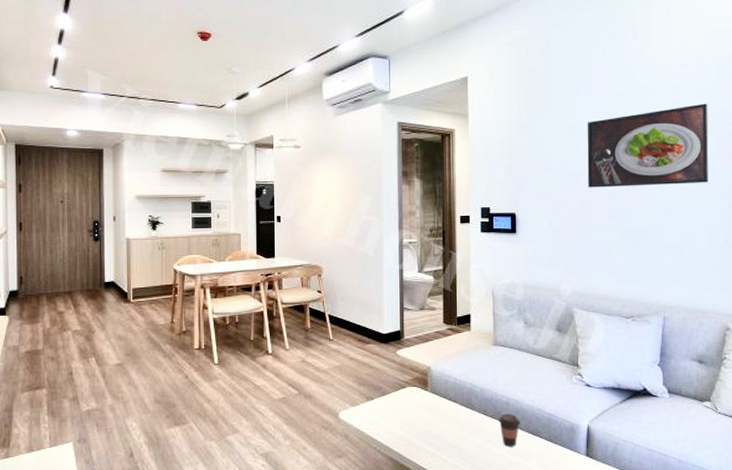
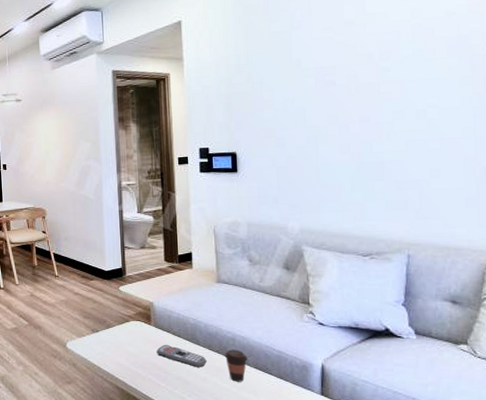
remote control: none [432,410,481,434] -> present [157,344,207,367]
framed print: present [587,103,709,188] -> none [312,24,460,123]

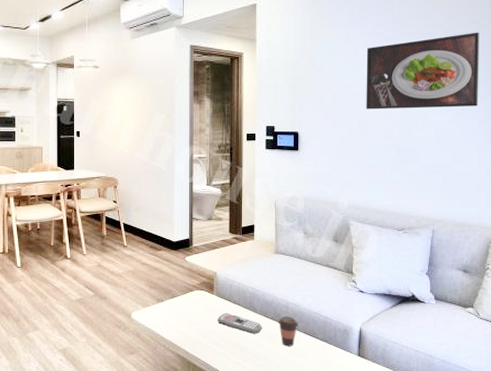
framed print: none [312,24,460,123] -> present [366,32,480,110]

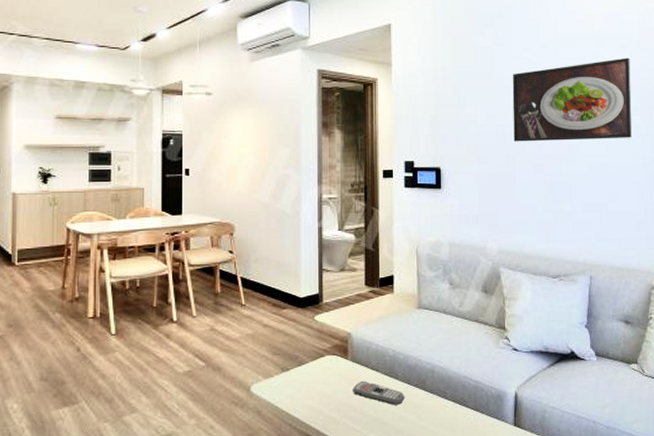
coffee cup: present [278,316,298,347] -> none [422,382,446,418]

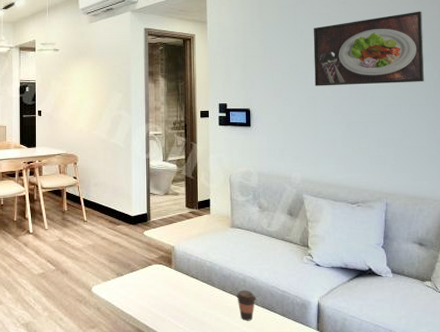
remote control: present [353,380,405,405] -> none [176,286,221,308]
coffee cup: none [422,382,446,418] -> present [236,290,256,321]

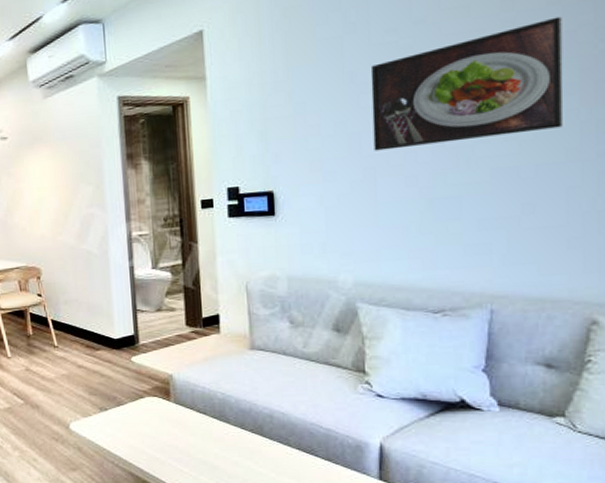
coffee cup: present [236,290,256,321] -> none [259,428,289,466]

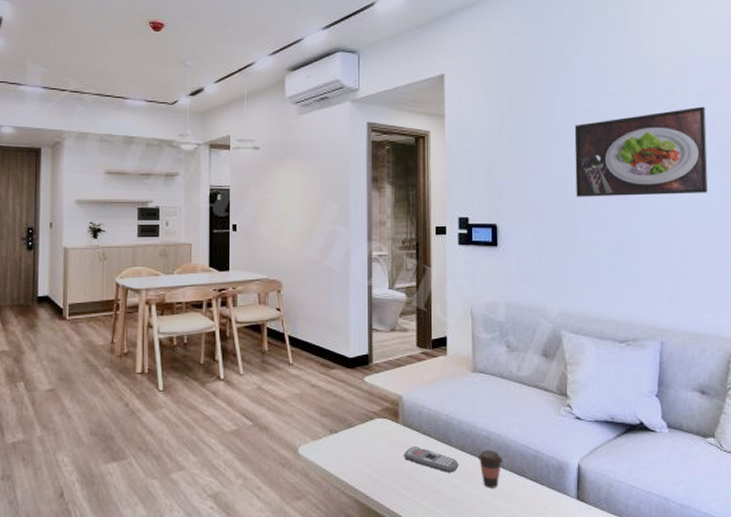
remote control: none [178,423,239,449] -> present [404,446,459,473]
coffee cup: none [259,428,289,466] -> present [477,450,503,488]

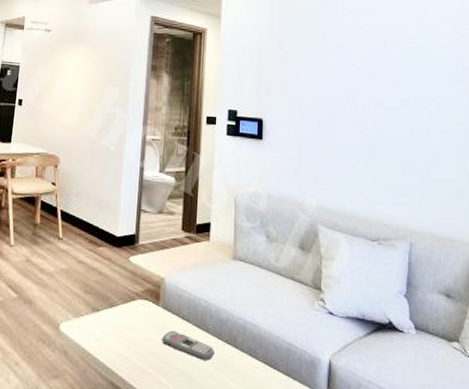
coffee cup: present [477,450,503,488] -> none [233,339,257,380]
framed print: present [574,106,708,197] -> none [336,27,454,106]

